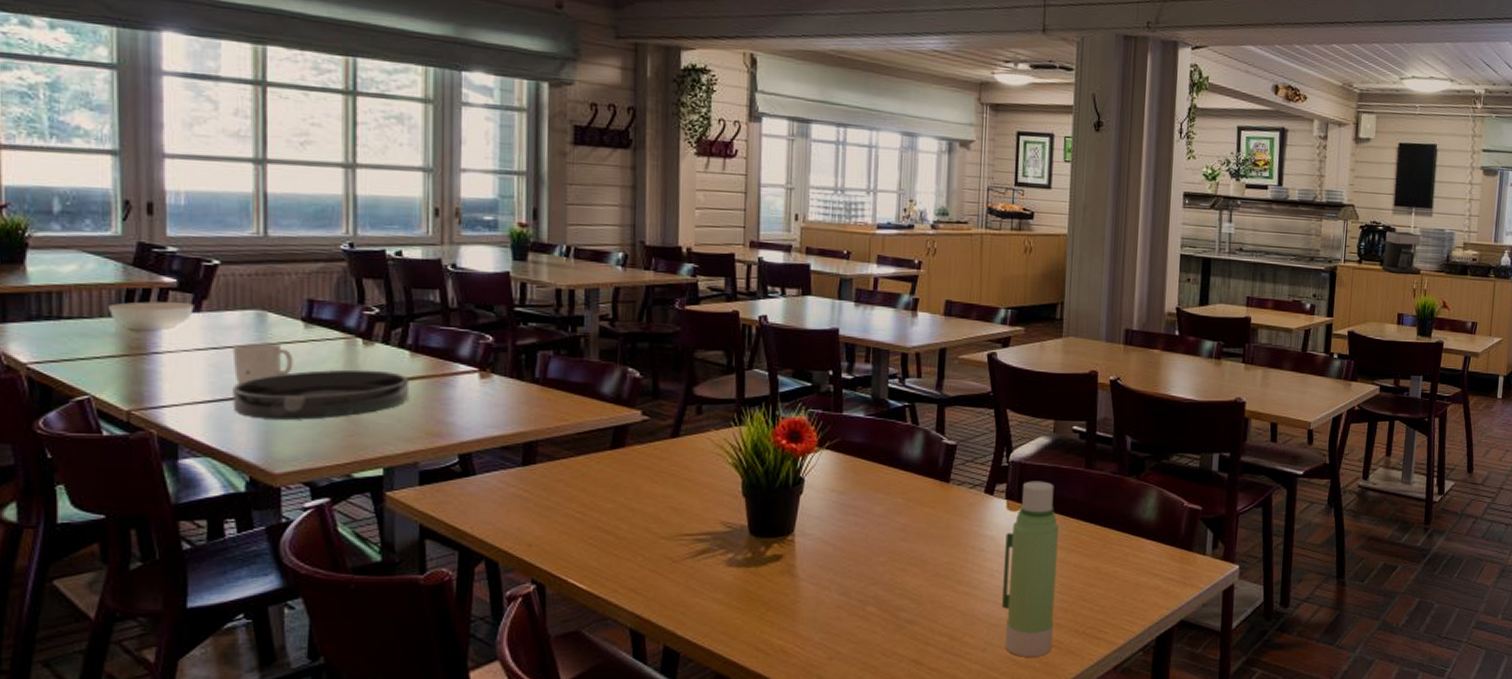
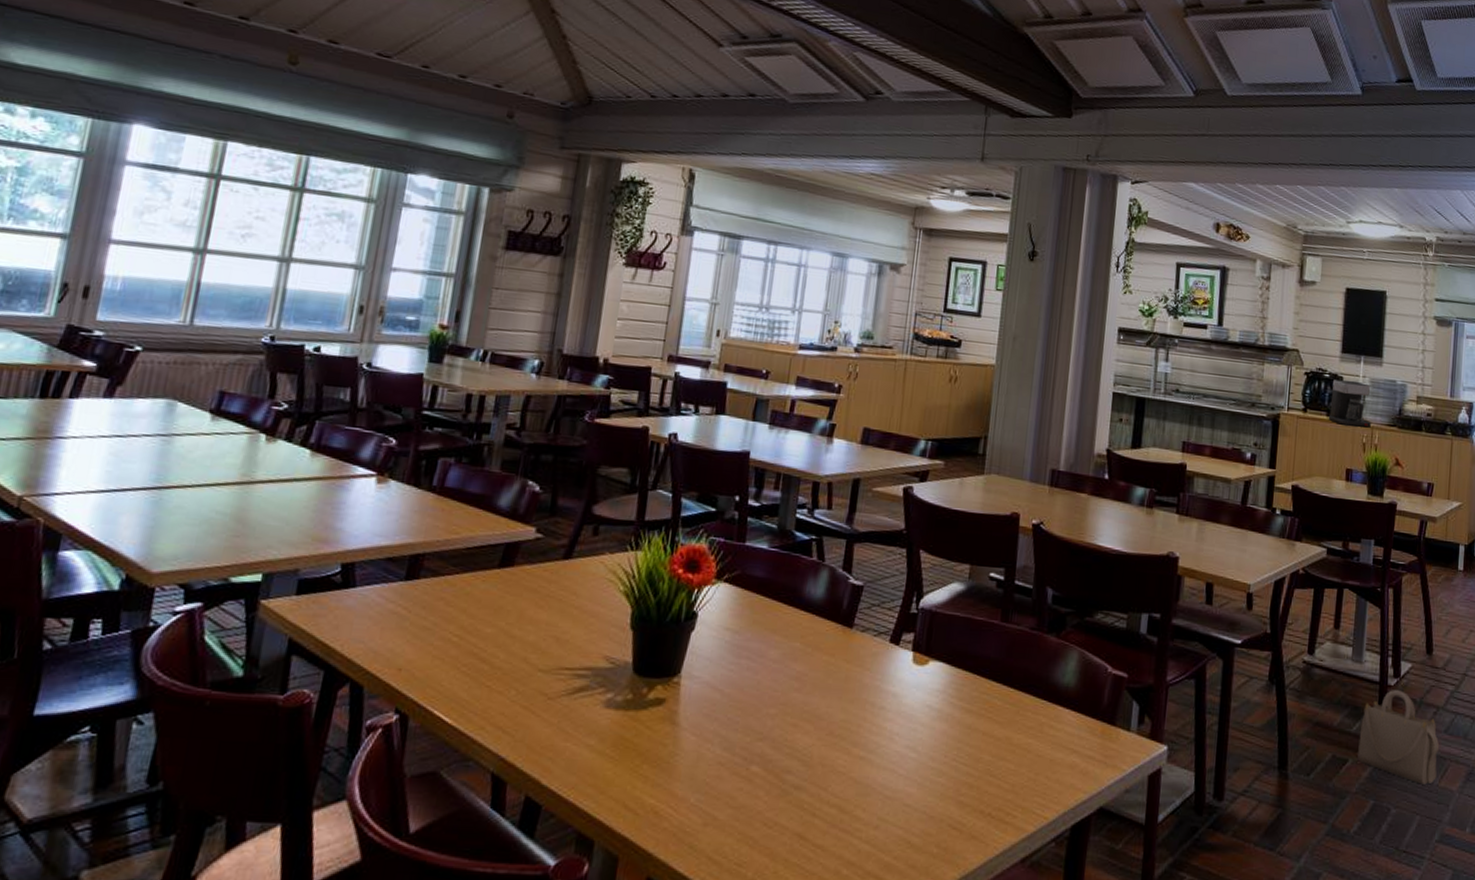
bowl: present [107,301,194,332] -> none [23,384,108,416]
mug: present [232,343,293,384] -> none [132,432,194,475]
tray: present [232,369,410,419] -> none [124,465,306,516]
water bottle: present [1002,481,1059,657] -> none [900,632,969,840]
handbag: none [1406,505,1477,582] -> present [1358,690,1440,785]

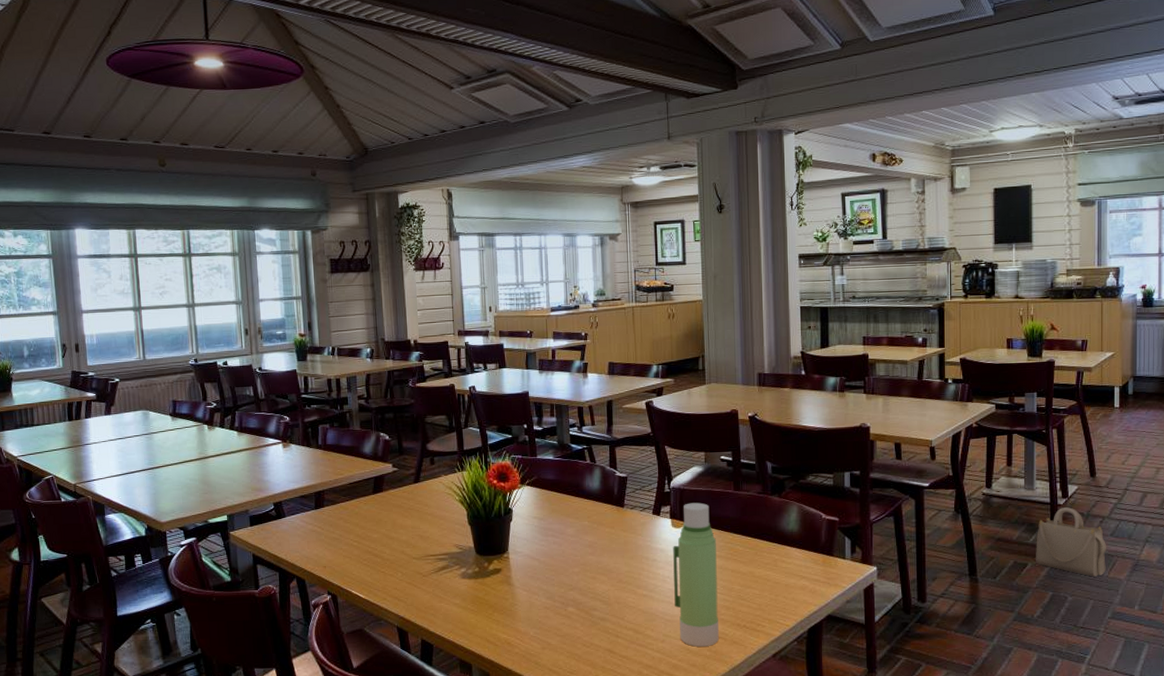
water bottle: none [900,632,969,840] -> present [673,502,719,647]
coffee maker: present [1328,379,1371,428] -> none [987,265,1026,304]

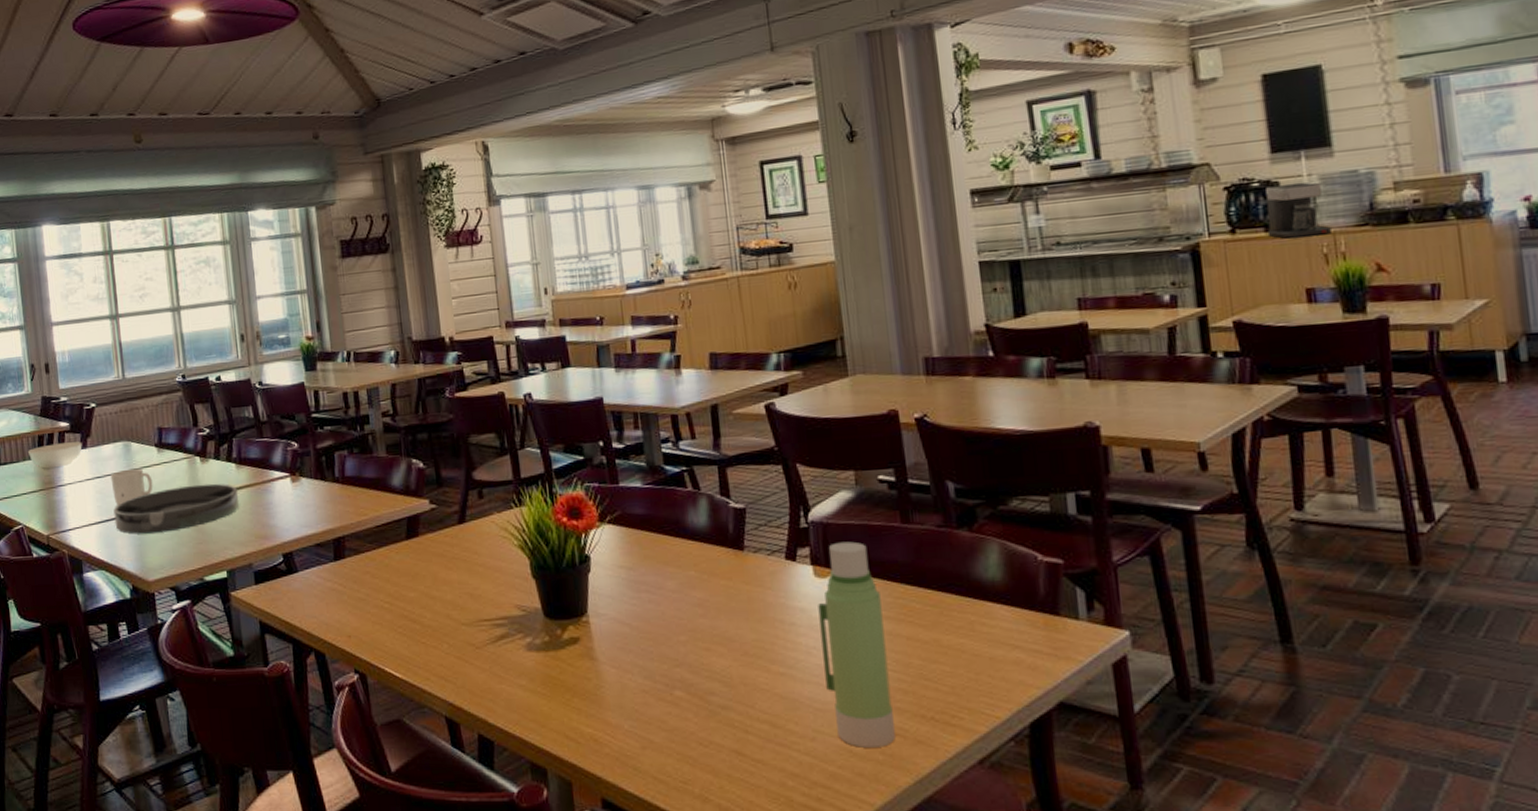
bowl: none [58,409,107,431] -> present [27,441,82,470]
mug: none [130,432,167,462] -> present [110,468,153,505]
tray: none [133,446,240,484] -> present [113,483,240,533]
coffee maker: none [987,265,1026,304] -> present [1266,182,1331,239]
handbag: present [1036,507,1107,577] -> none [1387,537,1514,644]

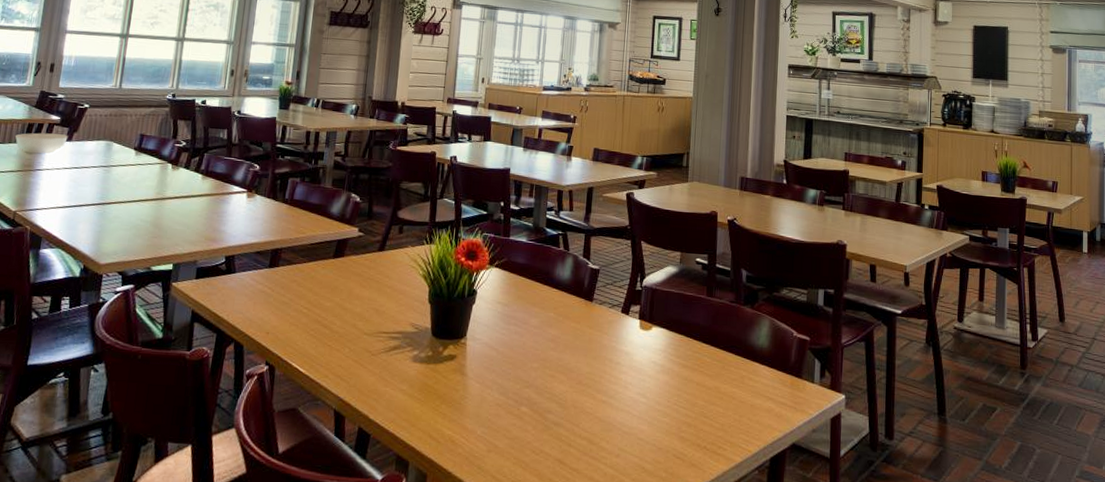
mug: present [110,468,153,505] -> none [85,165,125,195]
tray: present [113,483,240,533] -> none [81,187,199,223]
water bottle: present [818,541,895,748] -> none [634,304,684,467]
coffee maker: present [1266,182,1331,239] -> none [964,99,1001,138]

